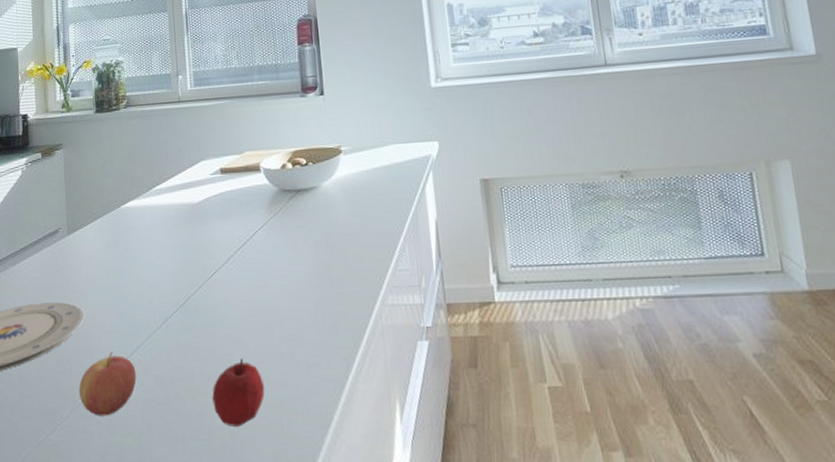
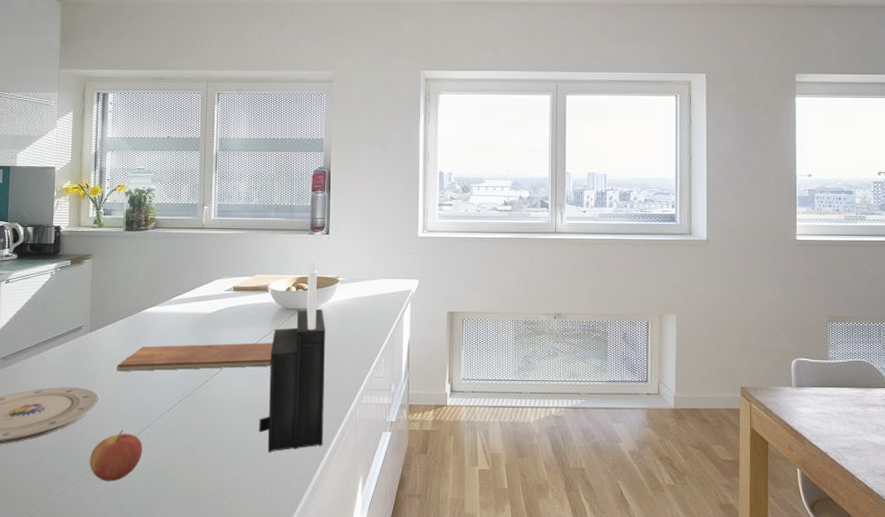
chopping board: none [99,234,273,281] -> present [117,342,274,372]
apple: present [212,358,265,427] -> none [208,439,253,492]
knife block: none [266,128,346,373] -> present [259,260,326,452]

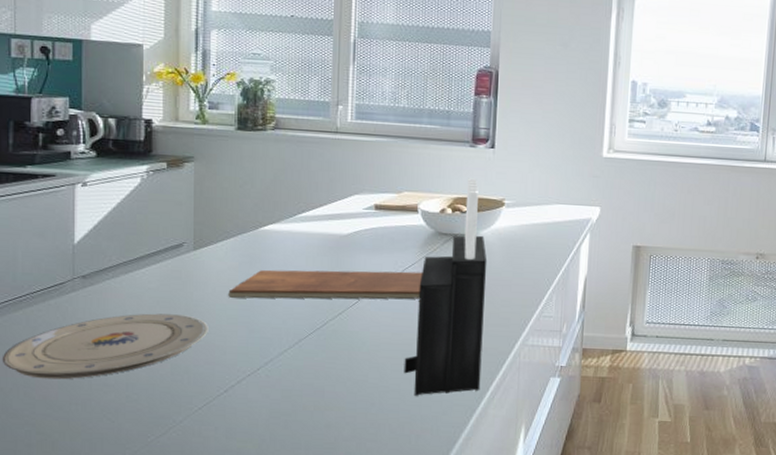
apple: present [89,430,143,482] -> none [195,365,262,423]

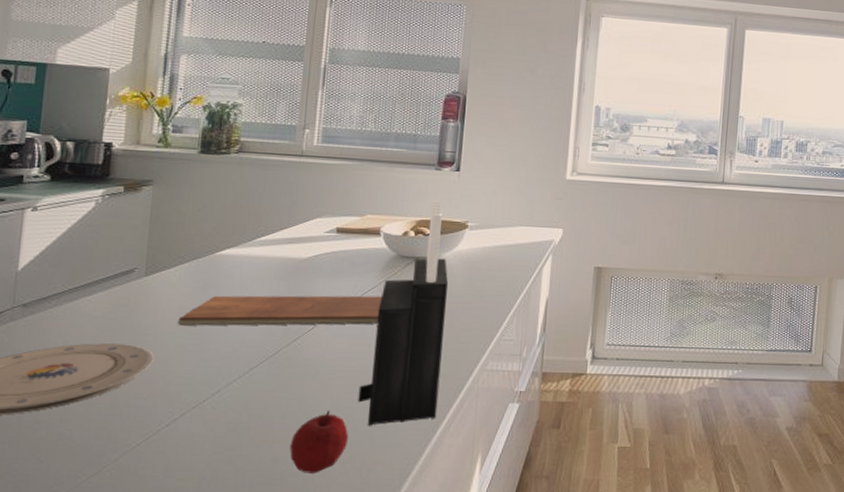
apple: none [342,380,396,439] -> present [290,410,348,473]

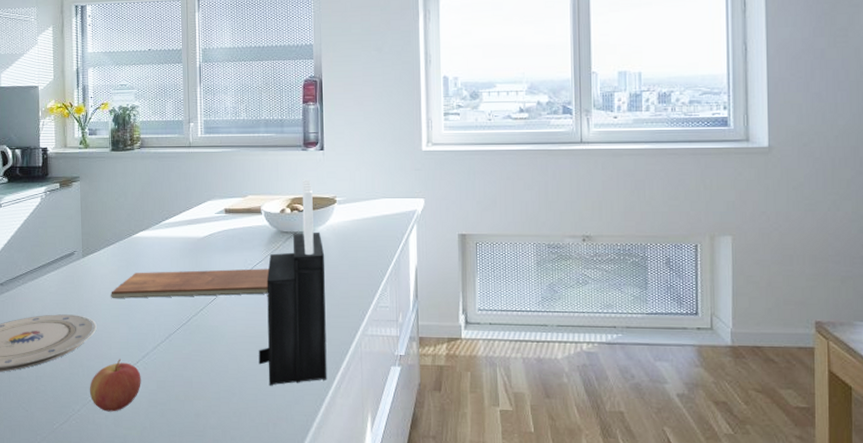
apple: none [134,397,207,460] -> present [89,359,141,412]
apple: present [290,410,348,473] -> none [208,371,254,427]

